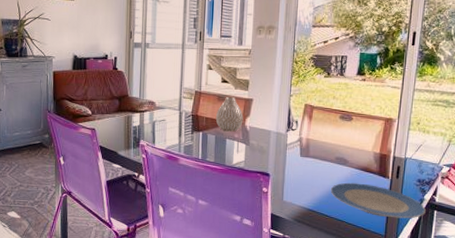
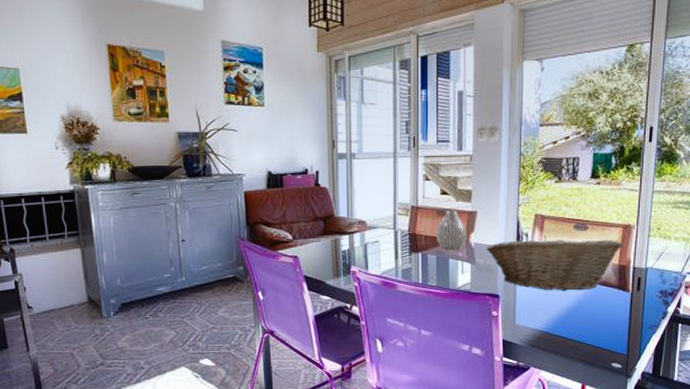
fruit basket: none [259,123,385,175] -> present [486,235,624,291]
plate: present [330,182,426,219] -> none [566,299,670,335]

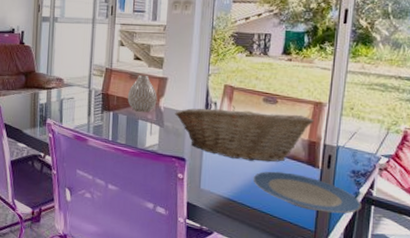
plate: none [566,299,670,335] -> present [253,171,361,214]

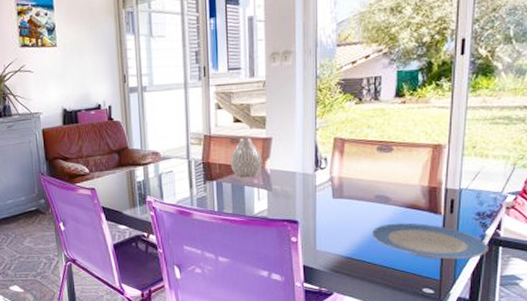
fruit basket: present [175,105,314,162] -> none [283,159,434,215]

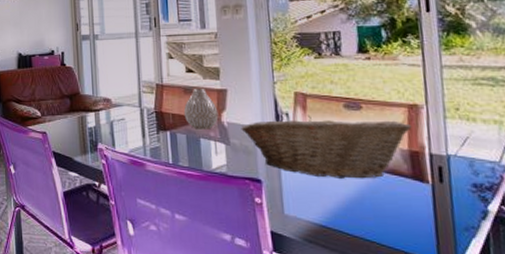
fruit basket: none [283,159,434,215] -> present [241,115,412,179]
plate: present [371,223,488,259] -> none [347,189,495,239]

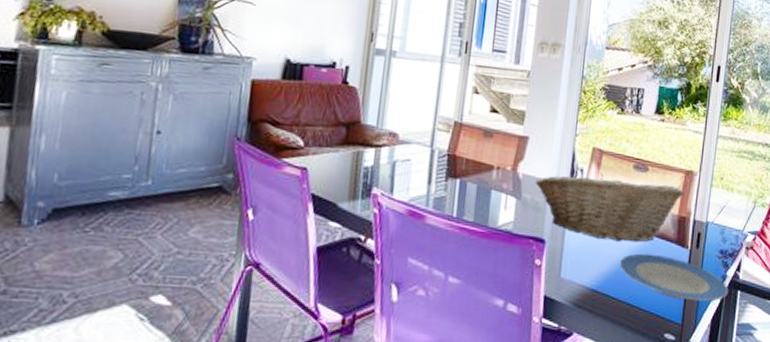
vase: present [183,89,219,130] -> none [479,132,516,181]
plate: none [347,189,495,239] -> present [619,253,728,302]

